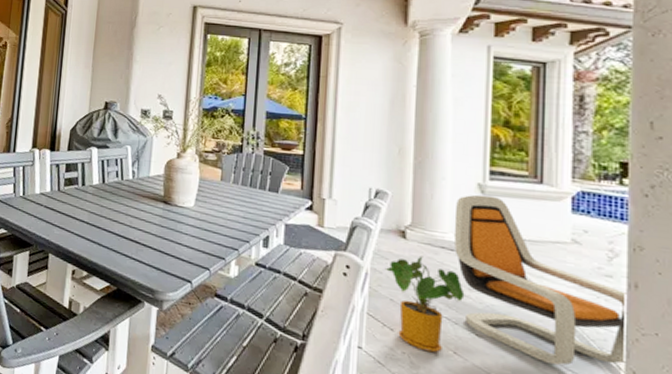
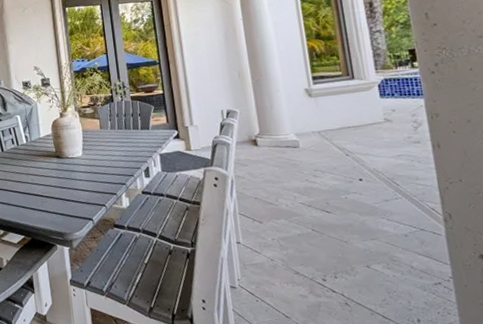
house plant: present [385,256,465,353] -> none [246,157,312,234]
lounge chair: present [454,194,628,366] -> none [291,97,443,223]

